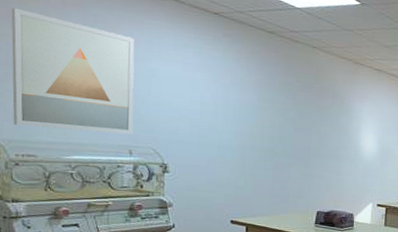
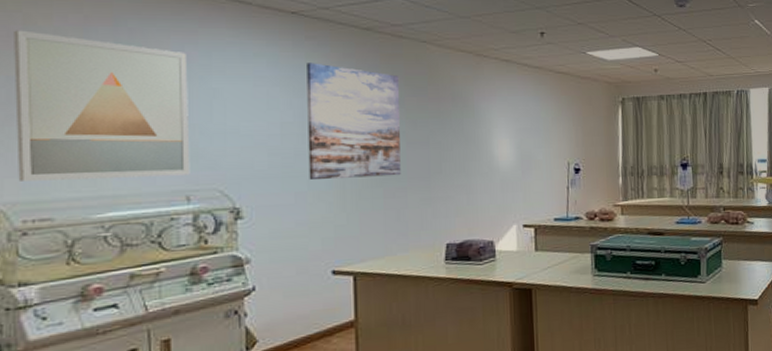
wall art: none [219,55,293,154] -> present [307,63,401,181]

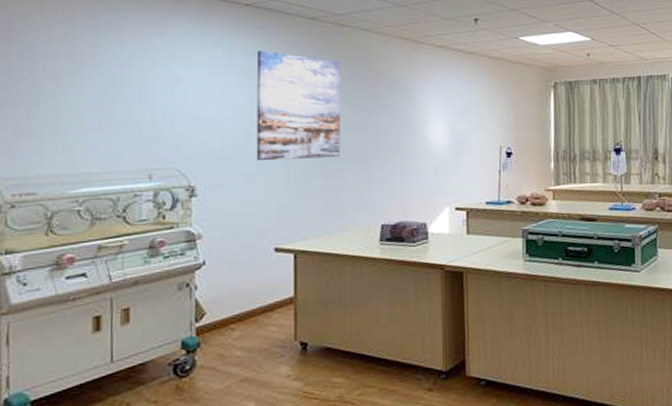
wall art: present [14,30,190,181] -> none [10,25,154,159]

